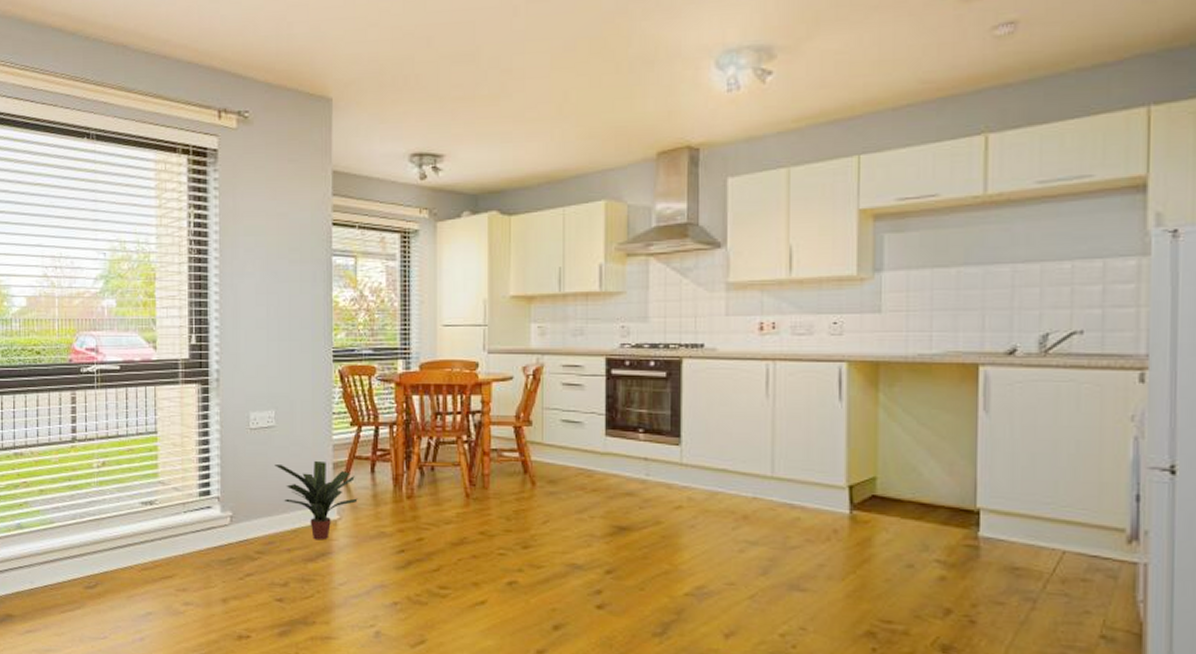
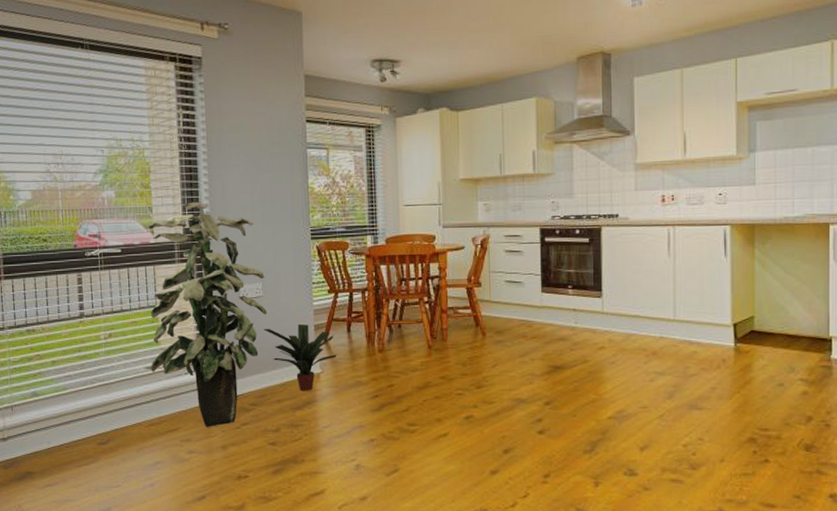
indoor plant: none [147,314,280,576] -> present [149,201,268,427]

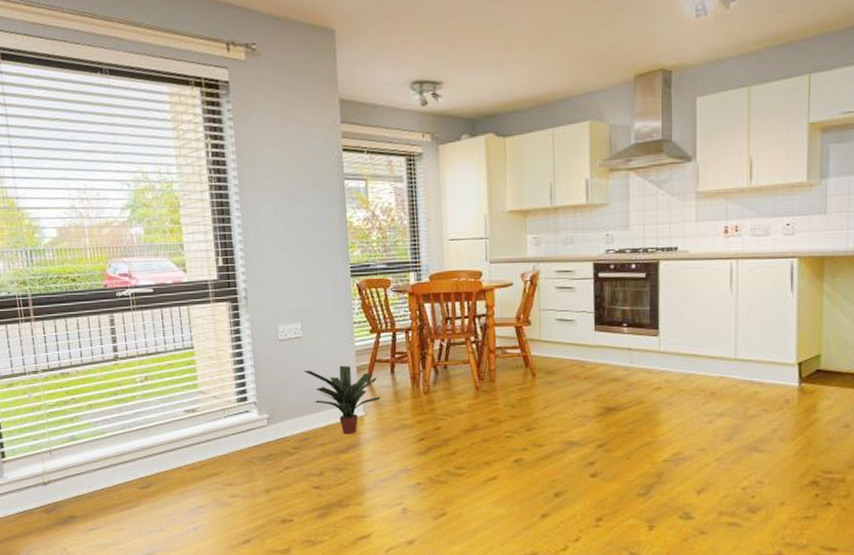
indoor plant: present [149,201,268,427] -> none [180,238,308,471]

